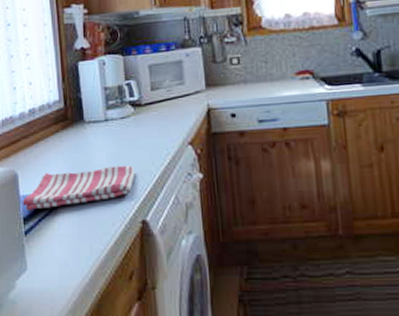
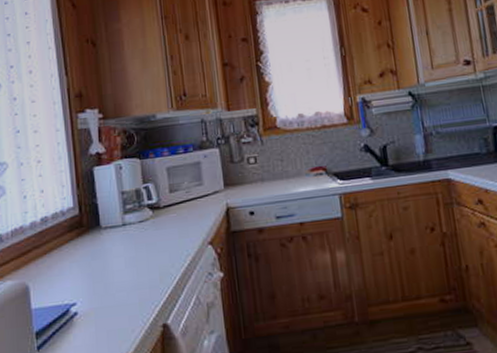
dish towel: present [23,165,135,210] -> none [35,269,155,324]

